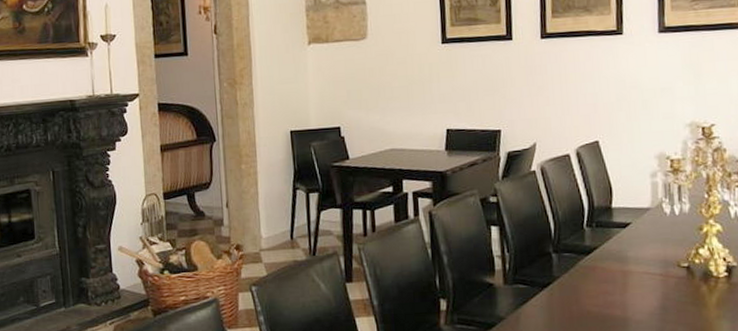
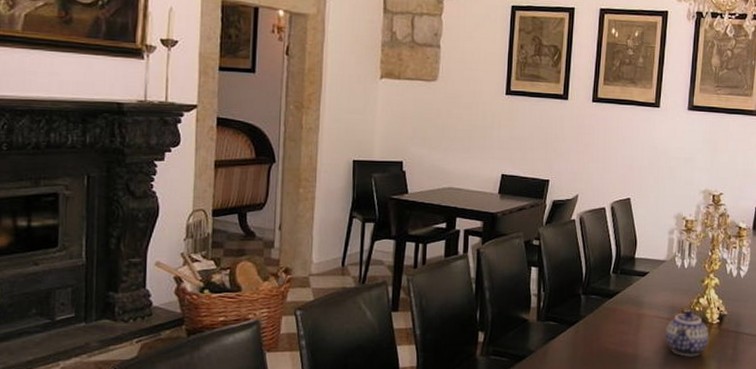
teapot: none [659,262,716,317] -> present [665,309,709,357]

